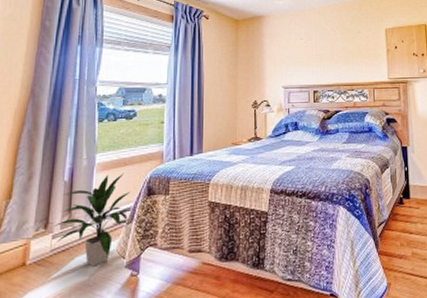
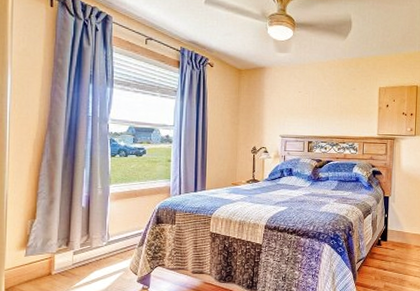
indoor plant: present [53,172,132,267] -> none [74,203,143,279]

